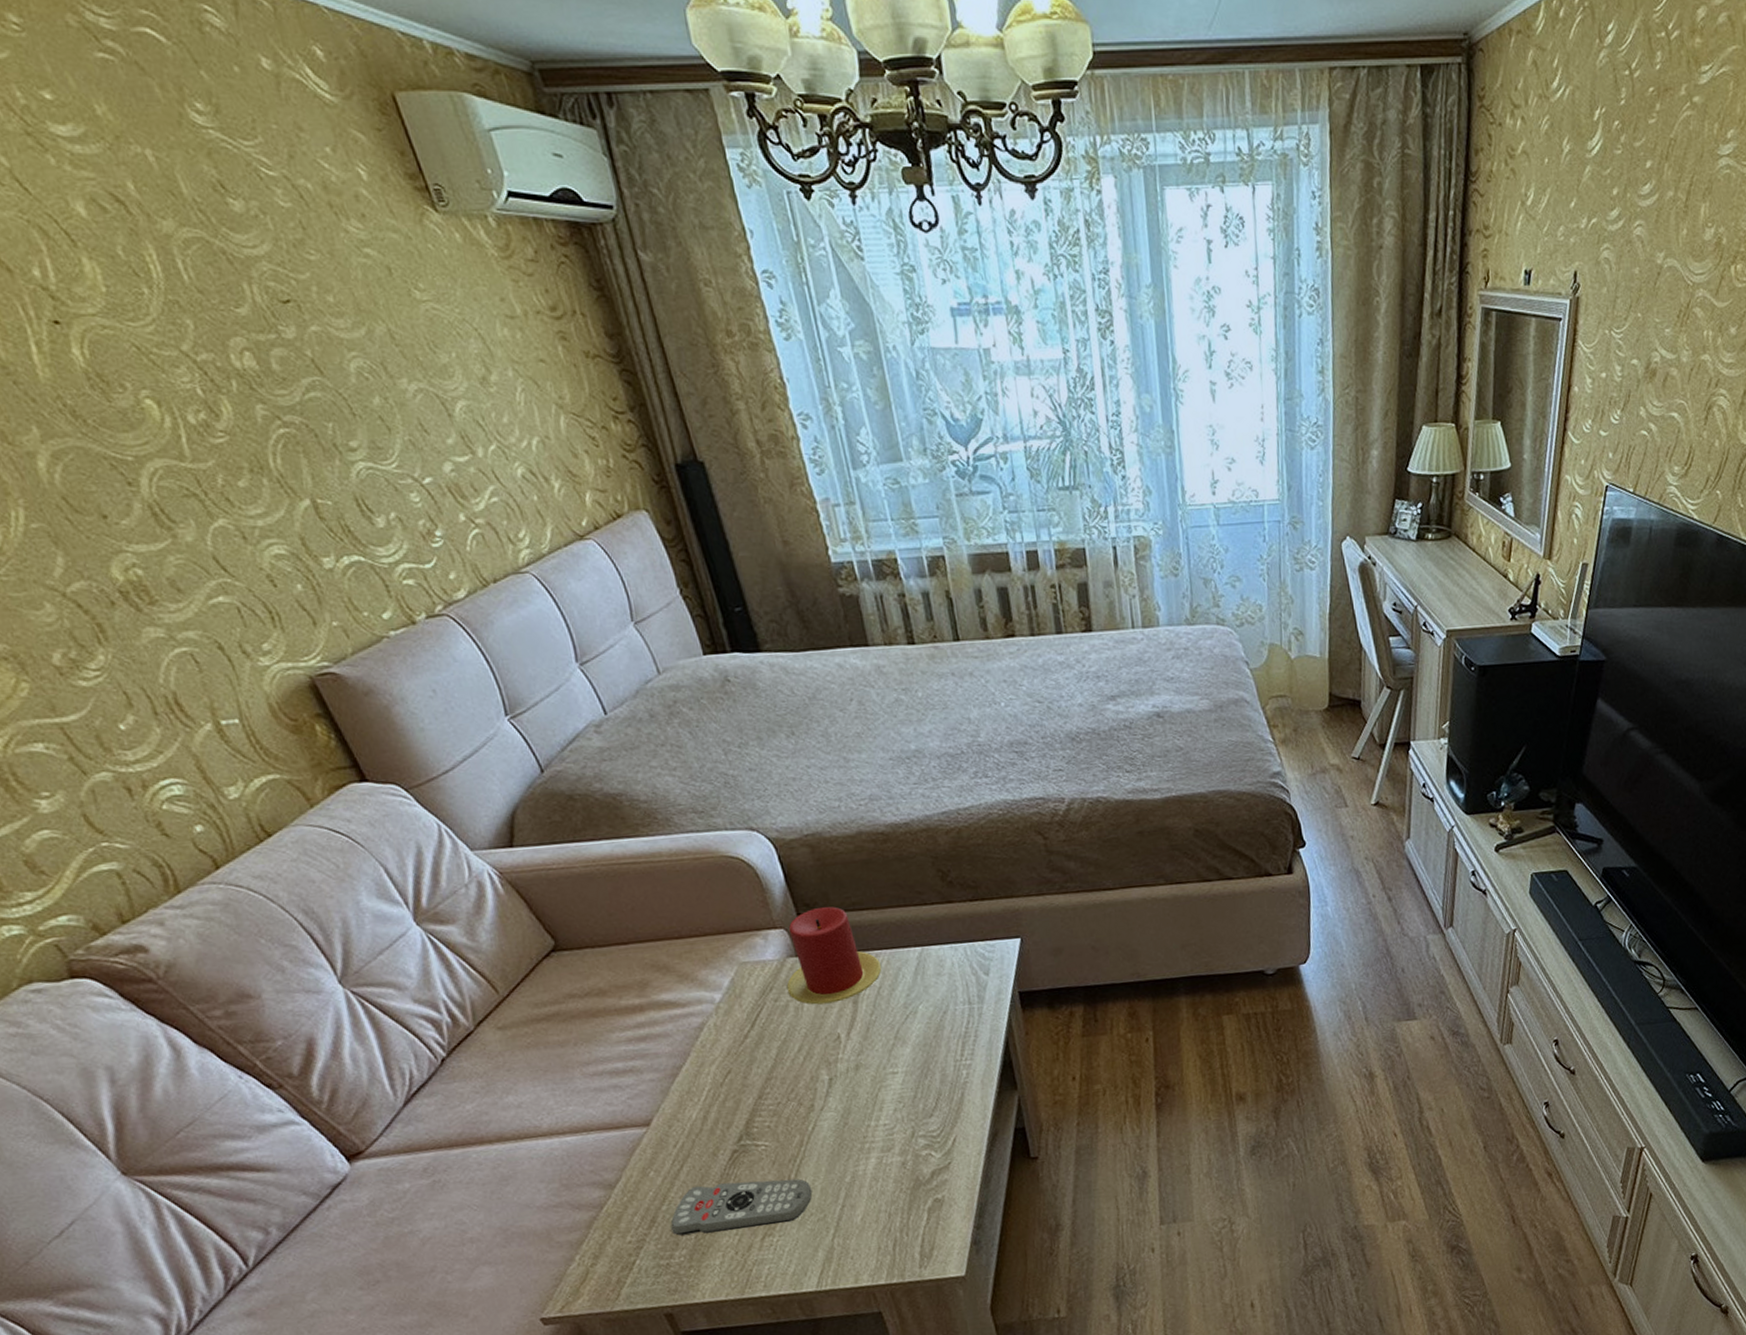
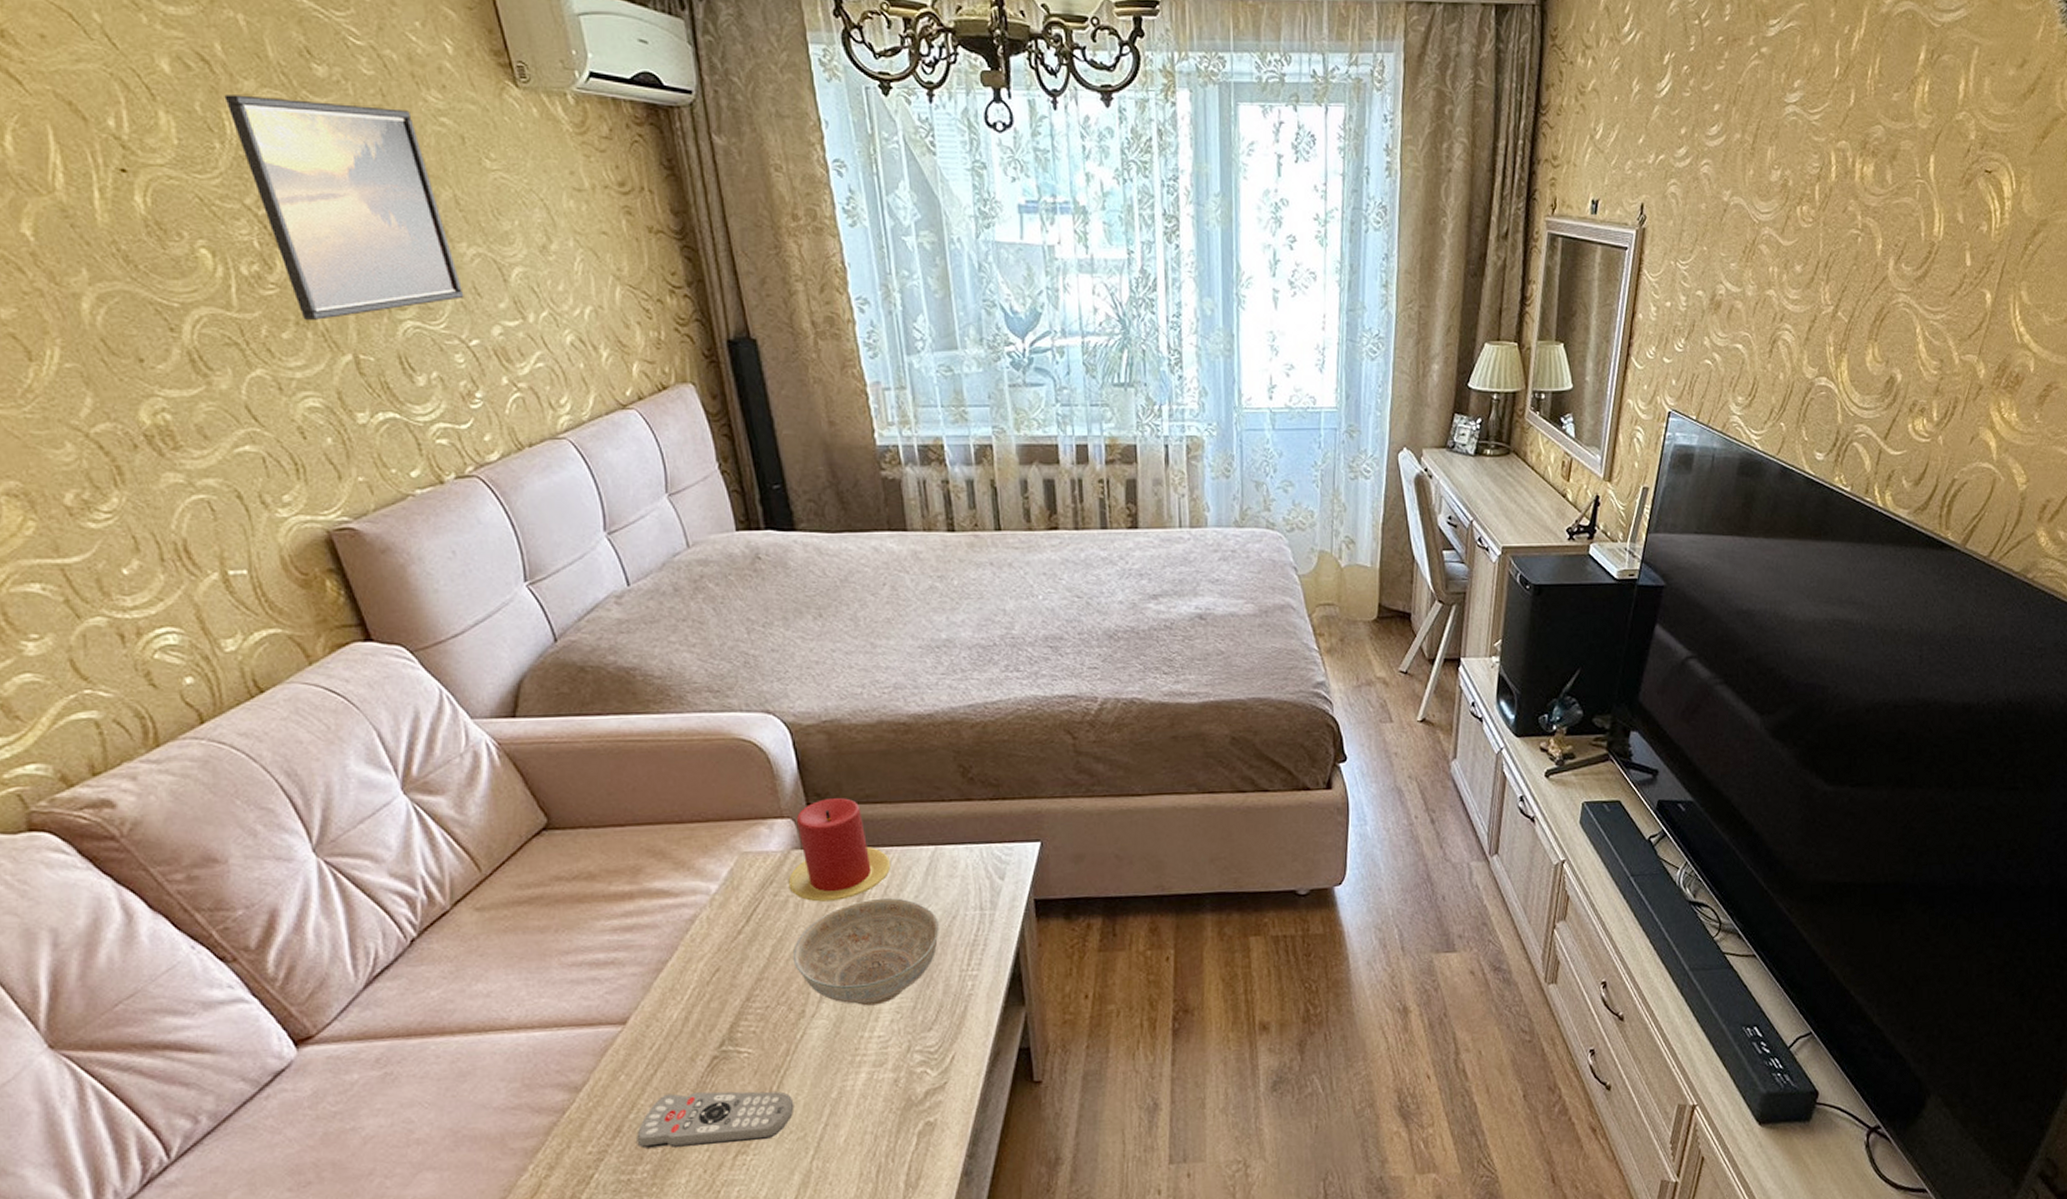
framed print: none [144,236,412,467] -> present [224,95,464,320]
decorative bowl: none [797,997,932,1098] -> present [792,897,939,1006]

